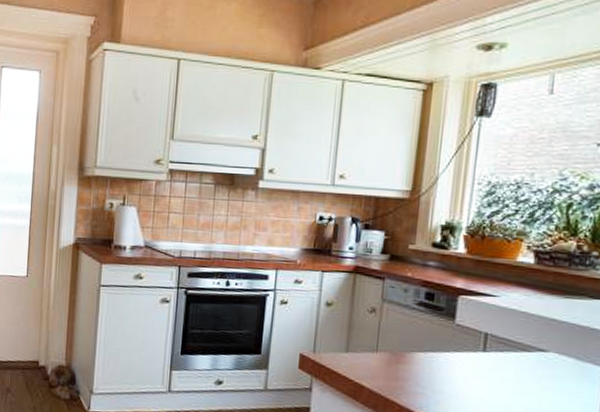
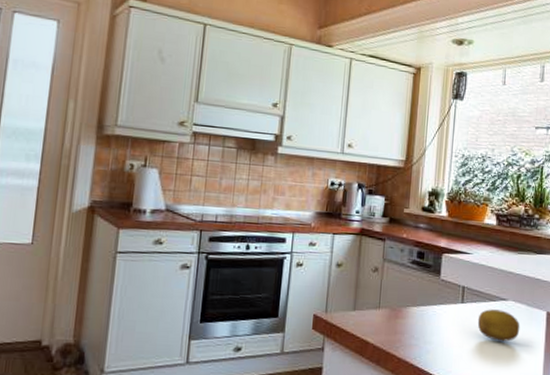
fruit: none [504,360,566,399] -> present [477,309,520,342]

